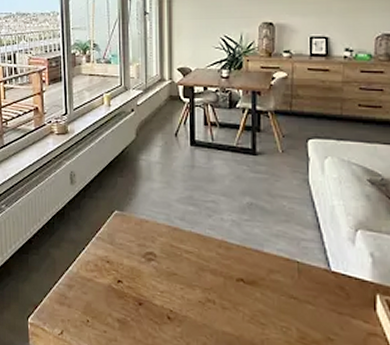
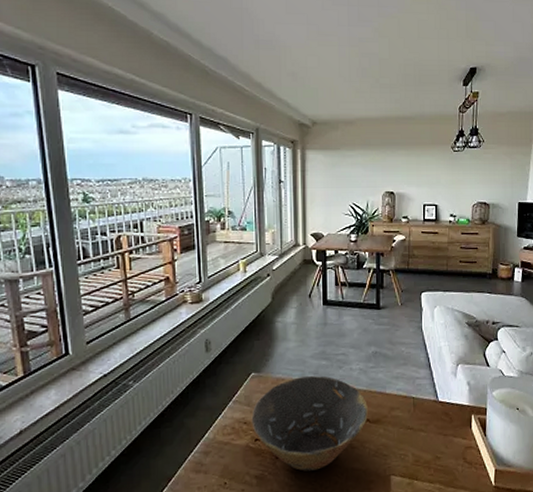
bowl: none [114,221,242,326] -> present [251,376,368,471]

